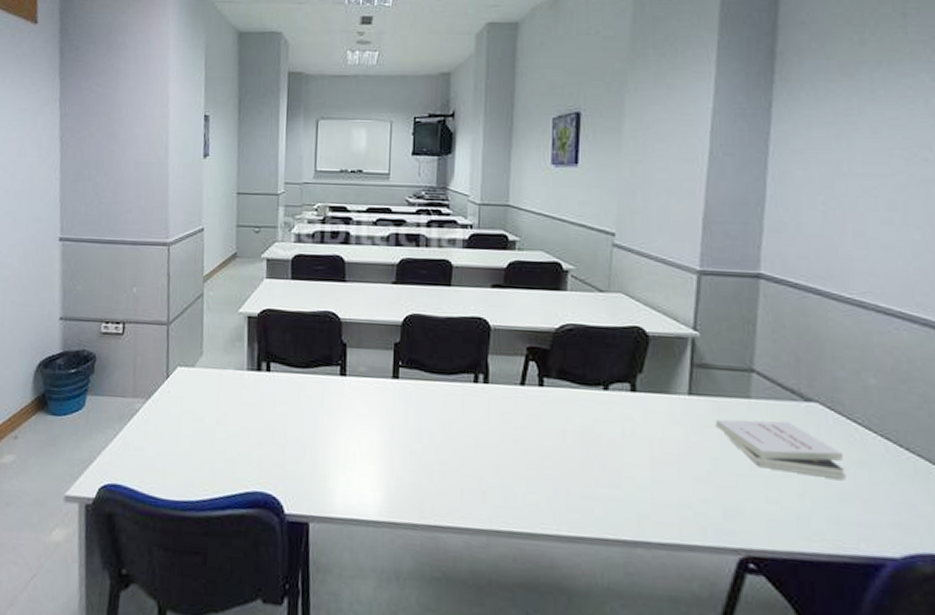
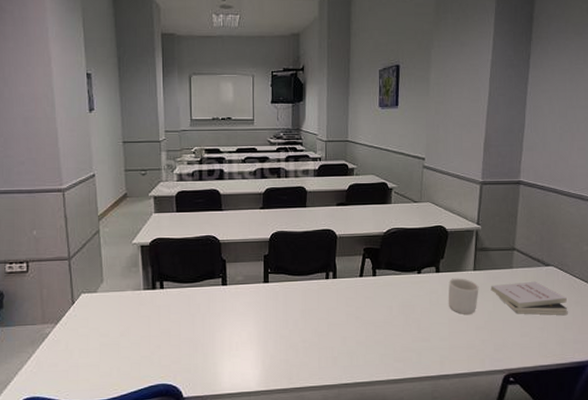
mug: none [648,402,697,458] -> present [448,278,479,314]

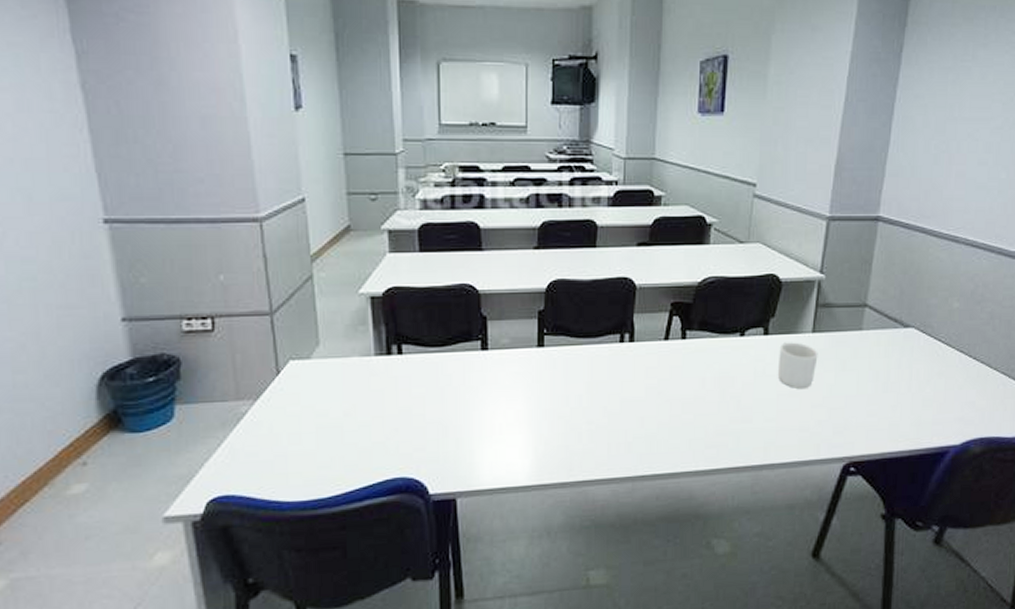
books: present [490,281,568,316] -> none [832,346,928,390]

